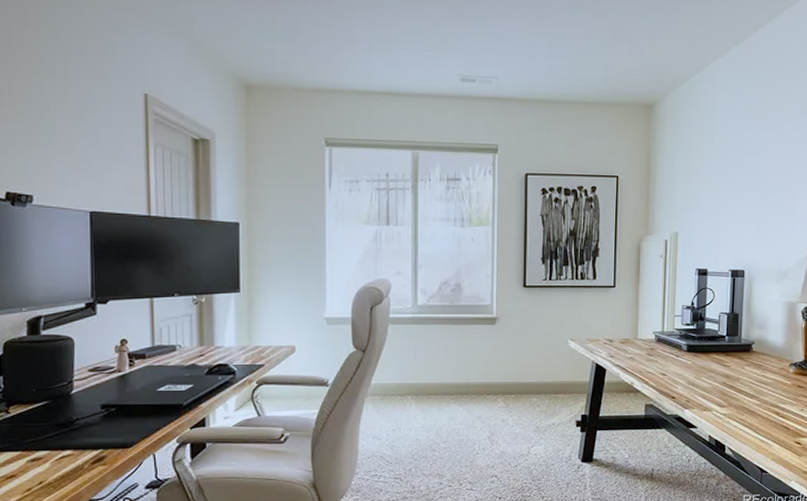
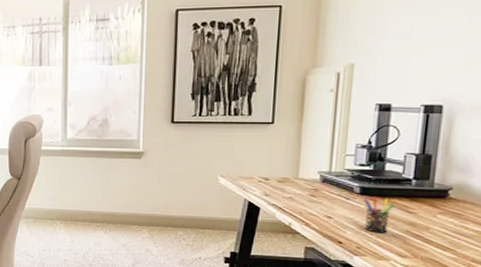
pen holder: none [690,353,714,386] -> present [363,196,395,234]

